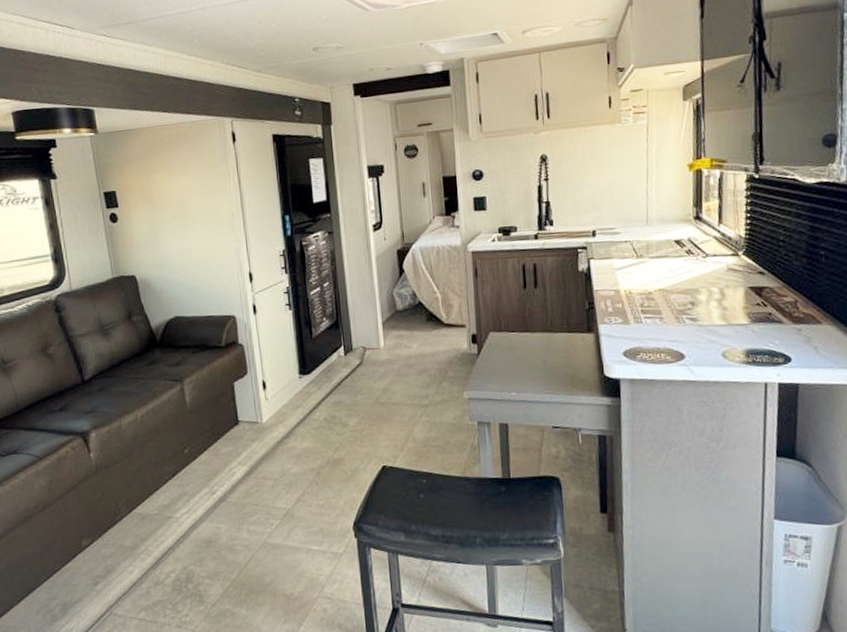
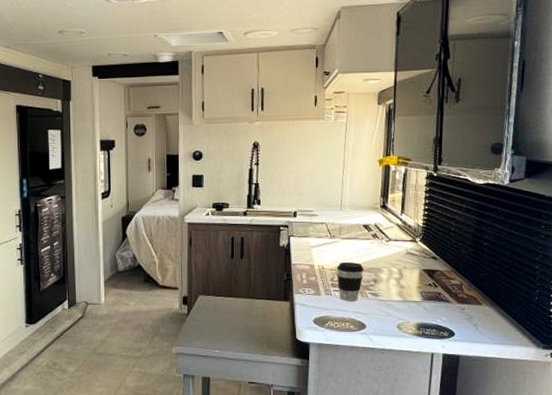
coffee cup: none [646,283,679,329] -> present [337,261,364,301]

